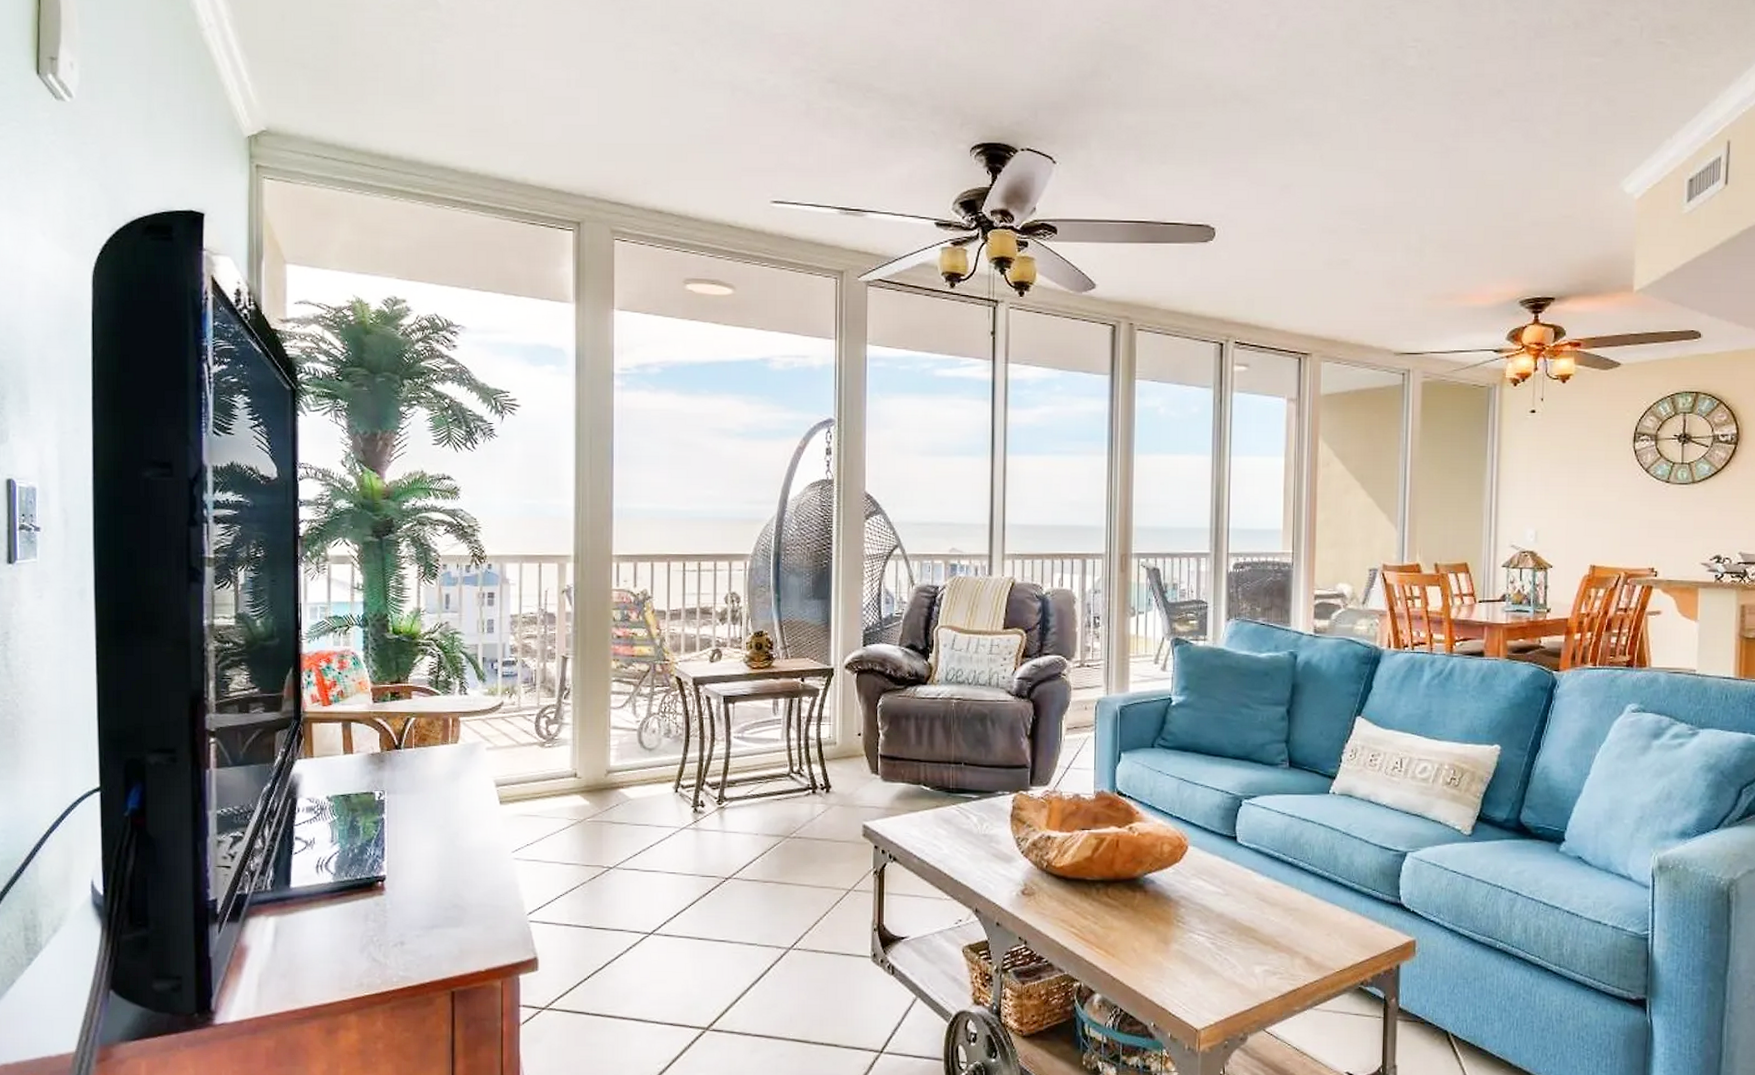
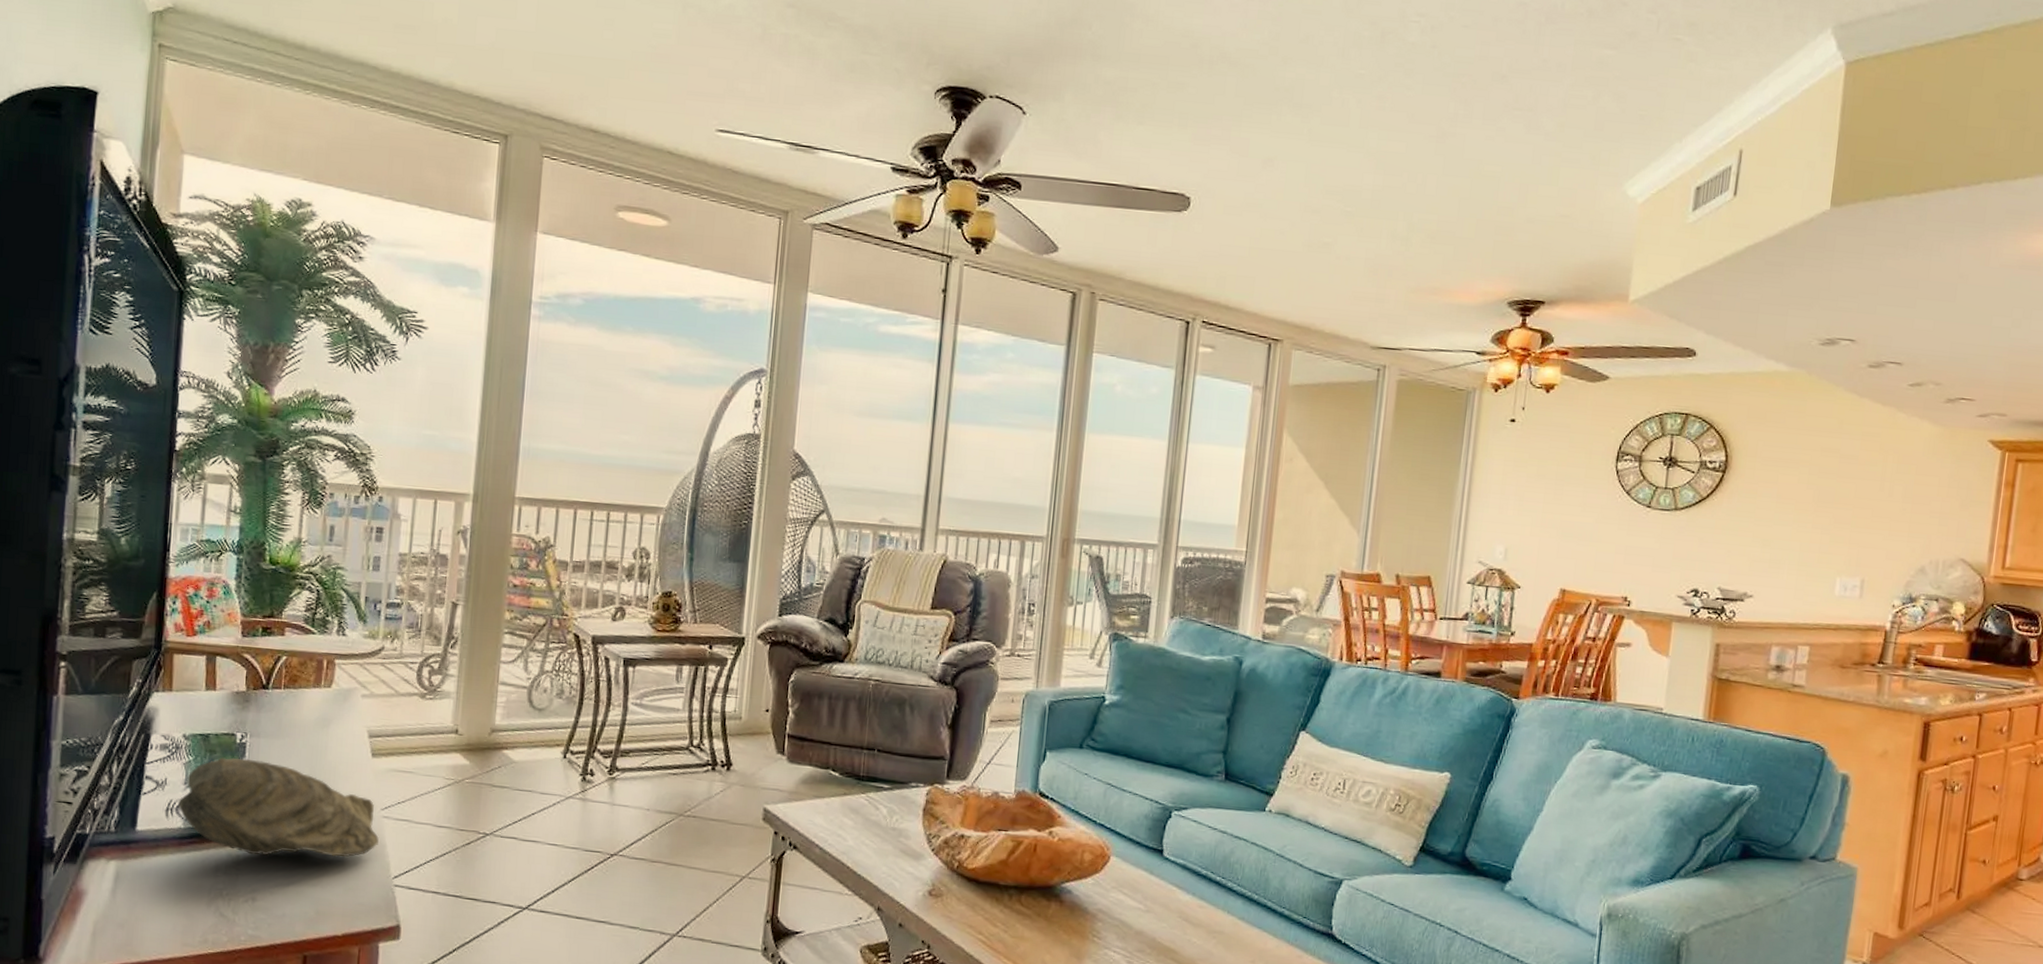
seashell: none [326,814,512,903] -> present [177,757,379,858]

